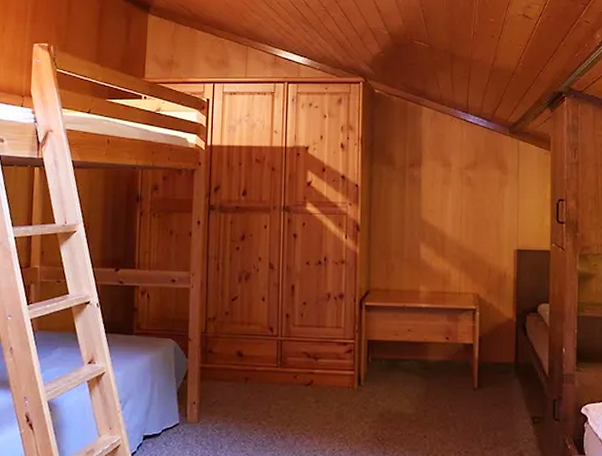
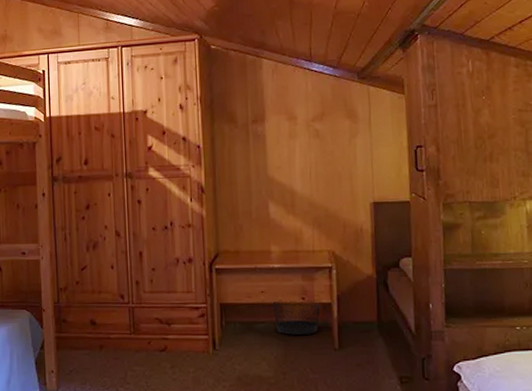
wastebasket: none [418,340,464,373] -> present [273,300,321,335]

